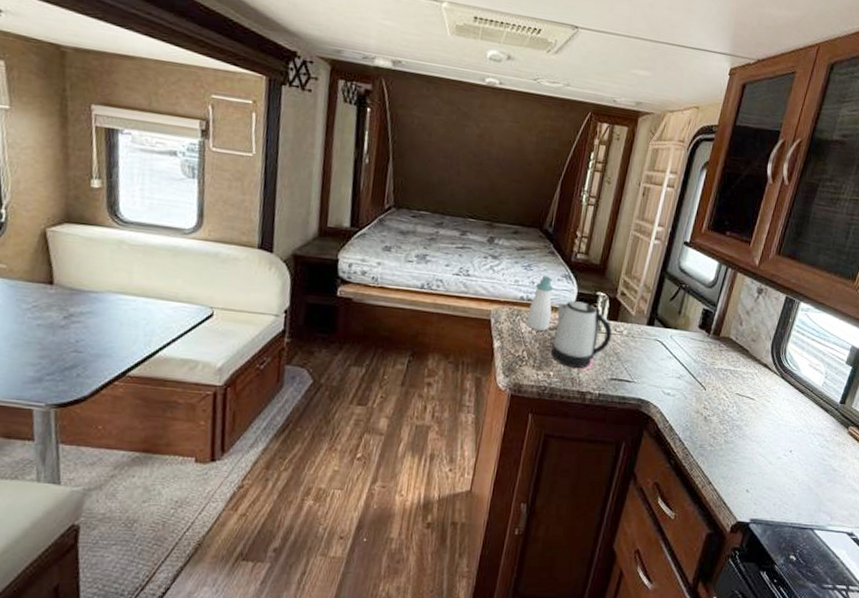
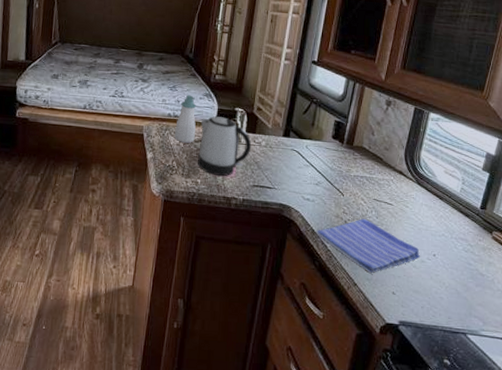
dish towel: none [674,414,778,472] -> present [315,219,421,274]

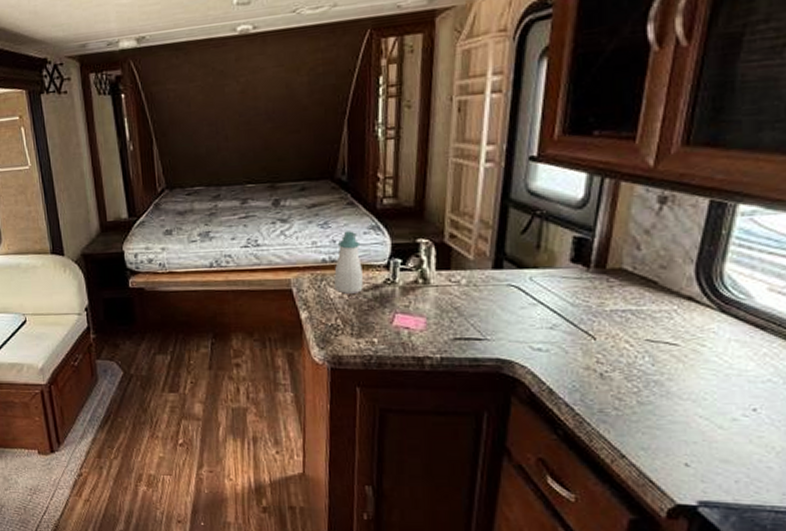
kettle: present [197,116,252,177] -> none [370,253,447,332]
dish towel: present [315,219,421,274] -> none [554,368,731,441]

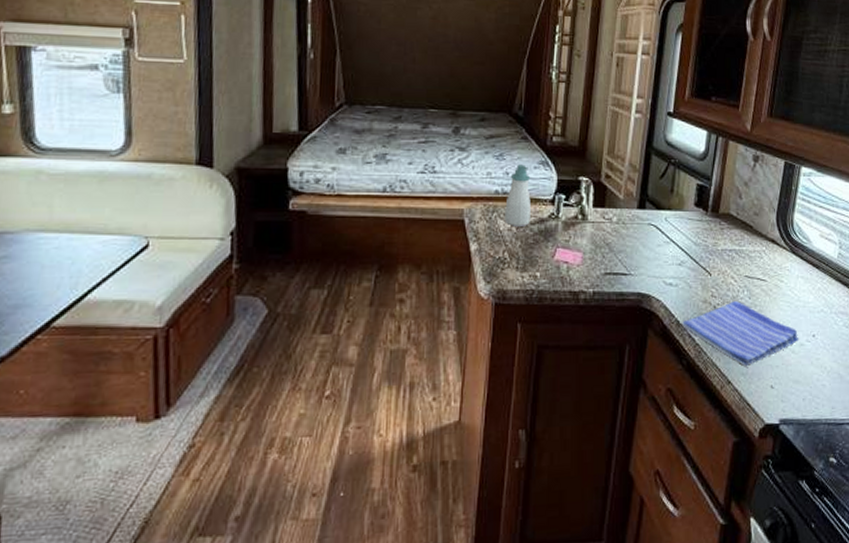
dish towel: none [554,368,731,441] -> present [681,301,799,367]

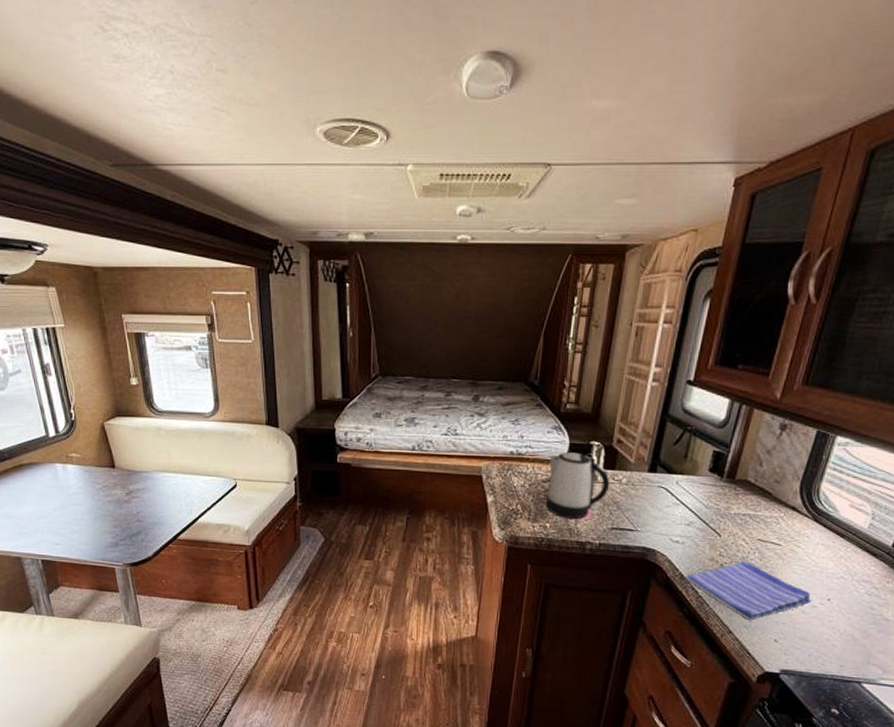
soap bottle: present [505,164,531,226] -> none [518,429,544,484]
kettle: none [534,190,601,266] -> present [545,452,610,520]

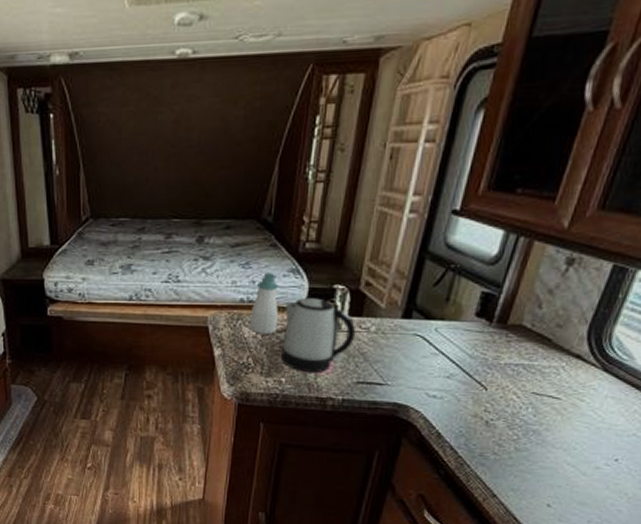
soap bottle: none [518,429,544,484] -> present [250,273,279,334]
dish towel: present [685,561,812,621] -> none [442,418,596,484]

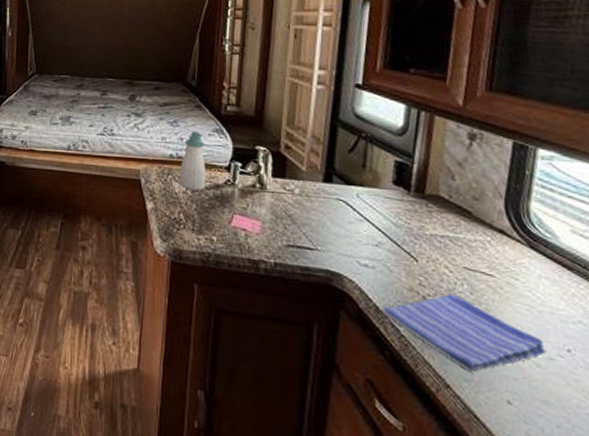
kettle: present [280,298,356,373] -> none [210,157,281,233]
dish towel: none [442,418,596,484] -> present [381,294,547,373]

